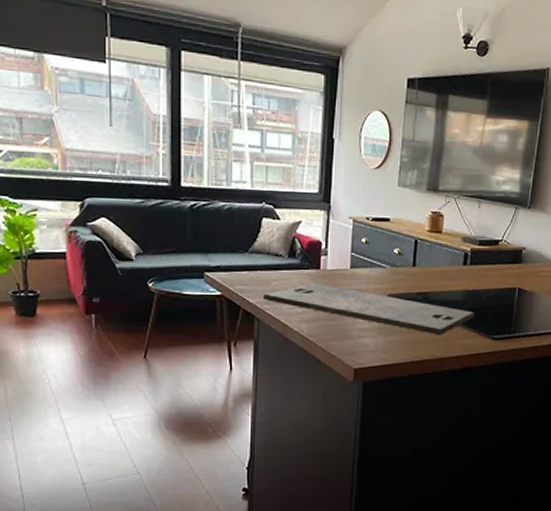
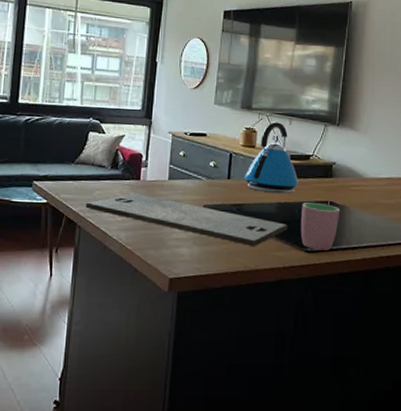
kettle: none [429,204,487,281] -> present [244,121,299,194]
cup: none [487,290,528,337] -> present [300,203,339,251]

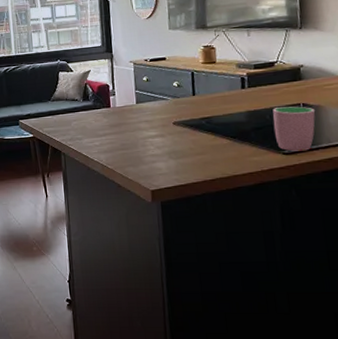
cutting board: present [85,193,288,247] -> none [65,119,261,155]
kettle: present [244,121,299,194] -> none [208,34,266,103]

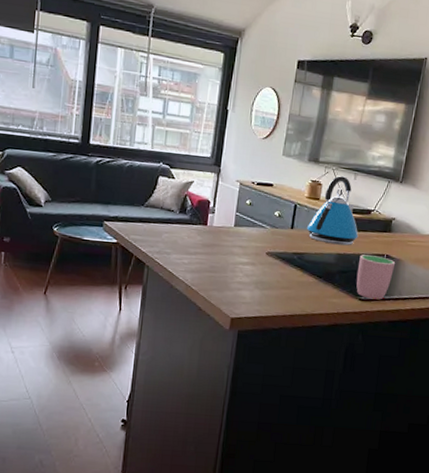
kettle: none [208,34,266,103] -> present [306,175,359,246]

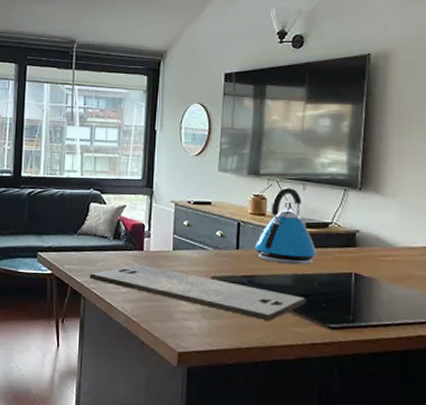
cutting board: none [153,237,345,294] -> present [89,263,306,322]
cup: present [356,254,395,300] -> none [321,274,367,327]

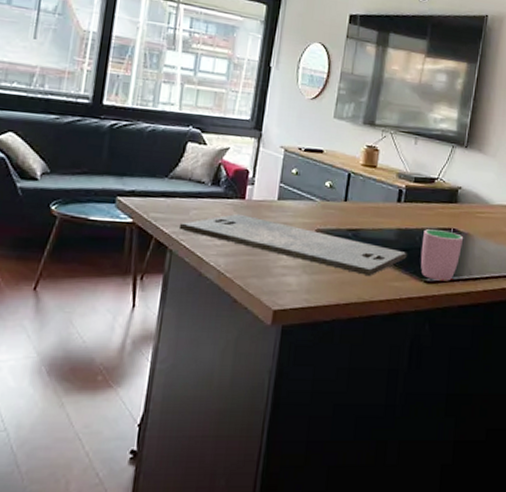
kettle: present [254,186,317,265] -> none [362,139,422,220]
cup: none [321,274,367,327] -> present [420,229,463,281]

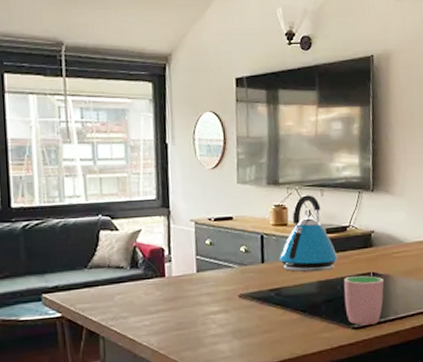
cutting board: present [178,213,407,277] -> none [106,291,332,332]
kettle: none [362,139,422,220] -> present [279,193,338,272]

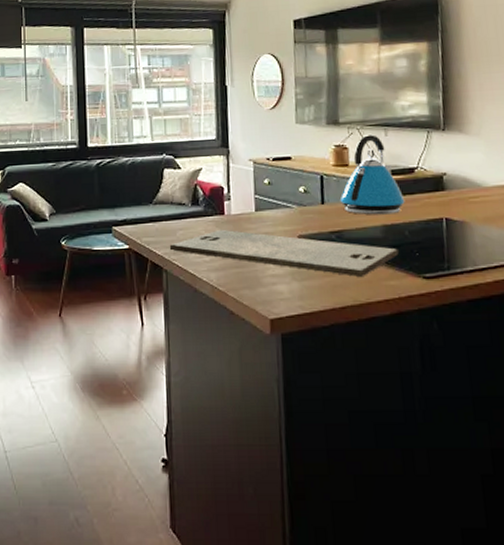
cutting board: none [106,291,332,332] -> present [169,229,399,278]
cup: present [344,275,384,326] -> none [412,221,460,275]

